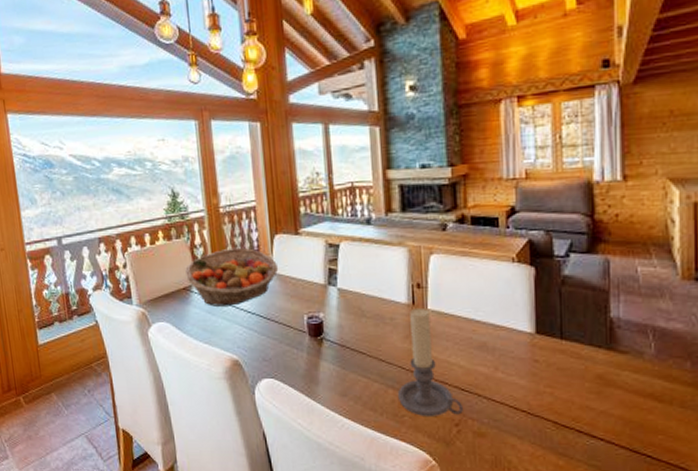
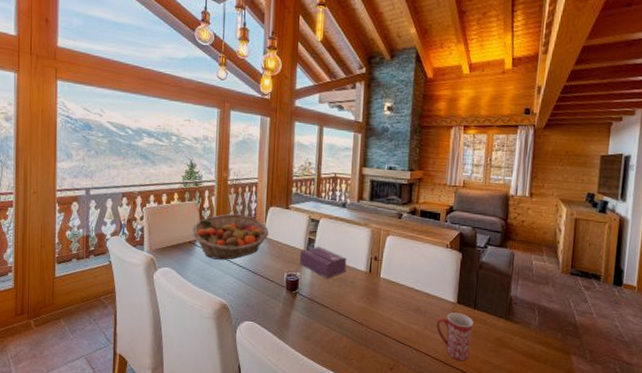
tissue box: none [320,277,382,317] -> present [300,246,347,278]
candle holder: present [397,307,463,416] -> none [349,275,397,361]
mug: none [511,346,562,409] -> present [436,312,473,362]

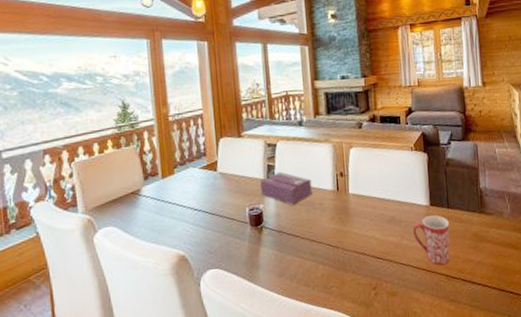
fruit basket: present [193,213,269,260] -> none [134,151,224,207]

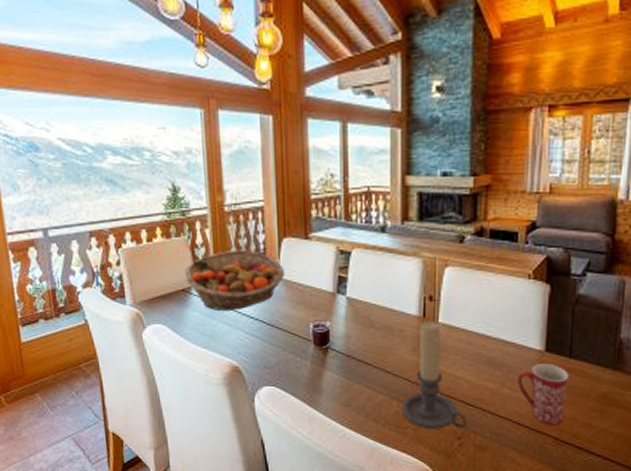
fruit basket: none [134,151,224,207] -> present [185,249,286,311]
tissue box: present [260,171,313,205] -> none [329,286,392,327]
candle holder: none [326,192,379,285] -> present [401,320,466,429]

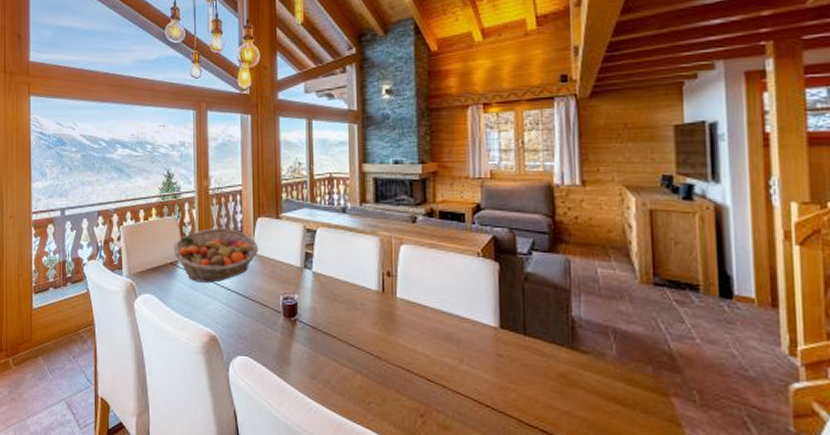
candle holder: present [401,320,466,429] -> none [365,295,428,405]
mug: present [518,364,569,426] -> none [476,340,525,406]

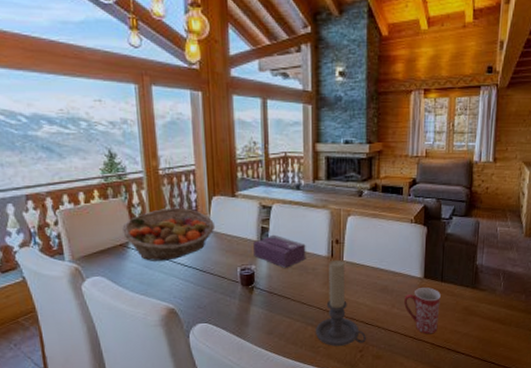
tissue box: none [297,261,354,300] -> present [253,234,306,268]
candle holder: none [365,295,428,405] -> present [315,259,366,346]
mug: none [476,340,525,406] -> present [404,287,441,335]

